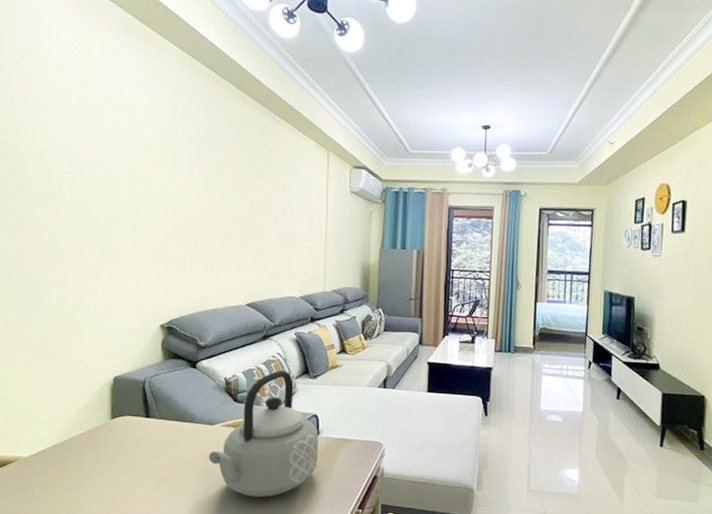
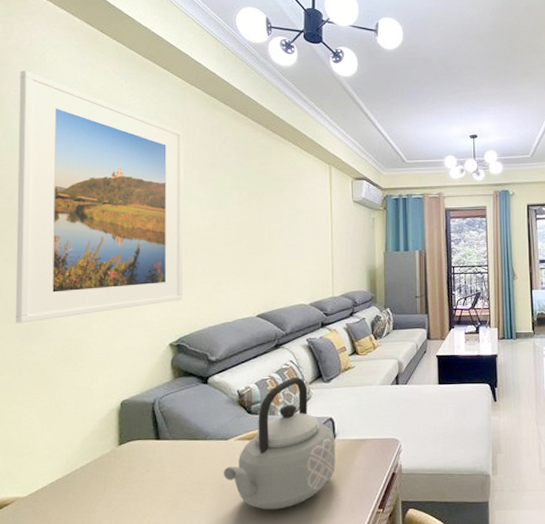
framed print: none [16,33,179,292] -> present [15,71,184,323]

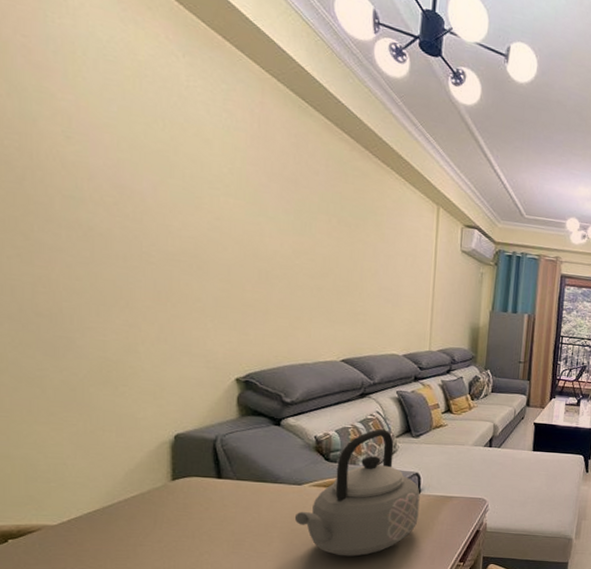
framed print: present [15,71,184,323] -> none [29,9,260,335]

